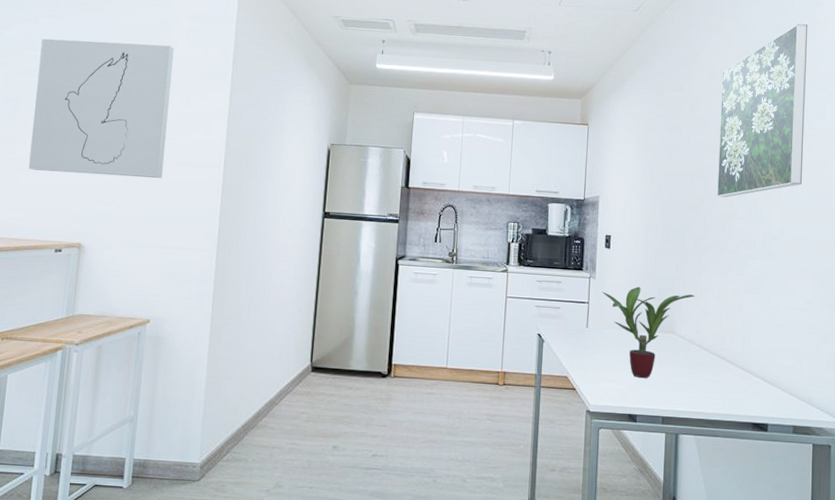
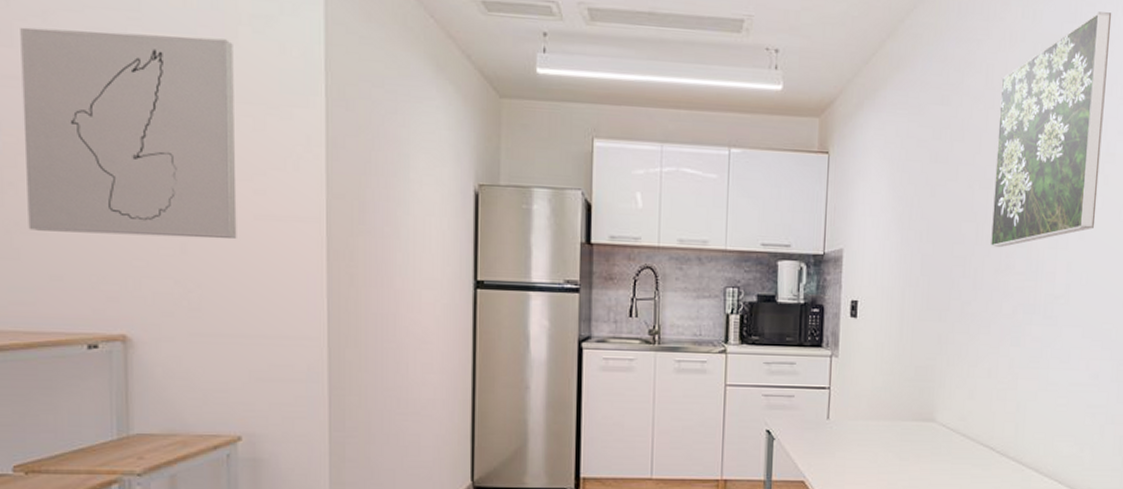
potted plant: present [602,286,695,378] -> none [846,365,960,477]

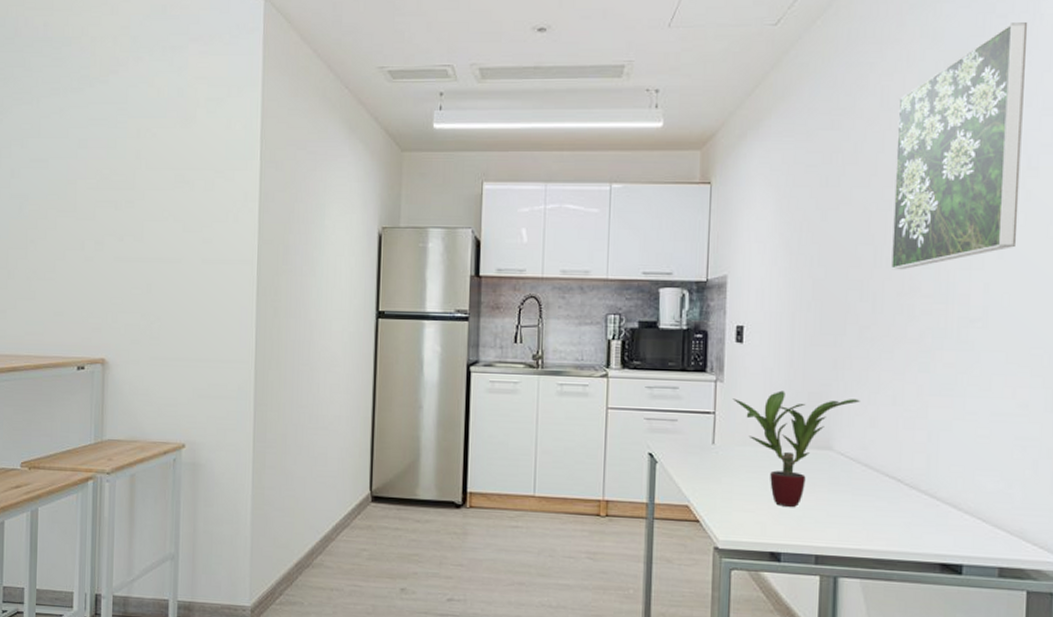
wall art: present [20,27,237,240] -> none [42,120,192,280]
potted plant: none [846,365,960,477] -> present [732,390,860,507]

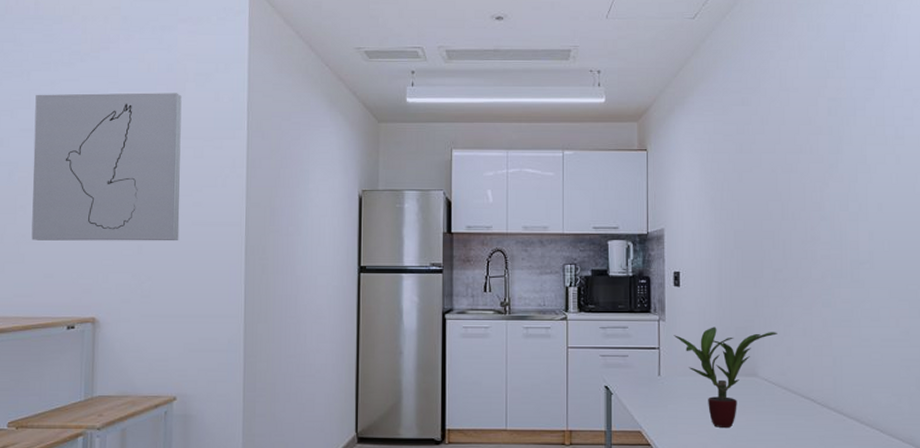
wall art: none [42,120,192,280] -> present [31,93,182,241]
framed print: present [890,22,1028,270] -> none [794,21,891,222]

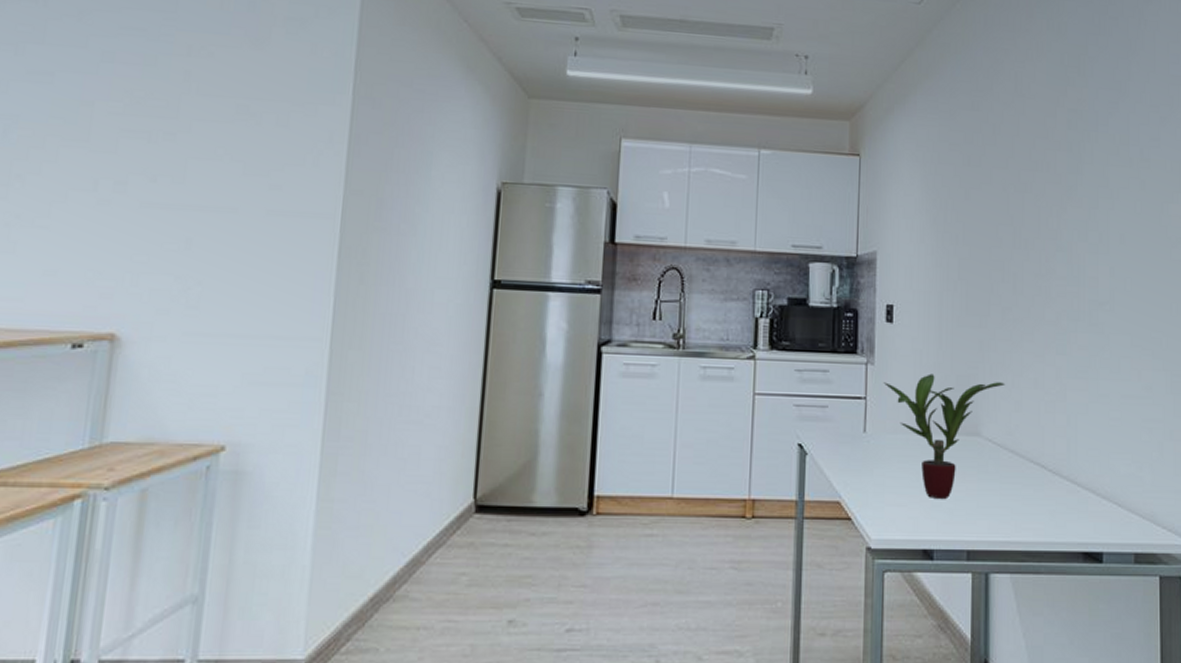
wall art: present [31,93,182,241] -> none [29,25,265,235]

